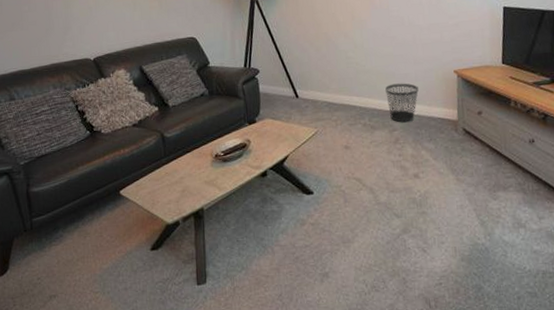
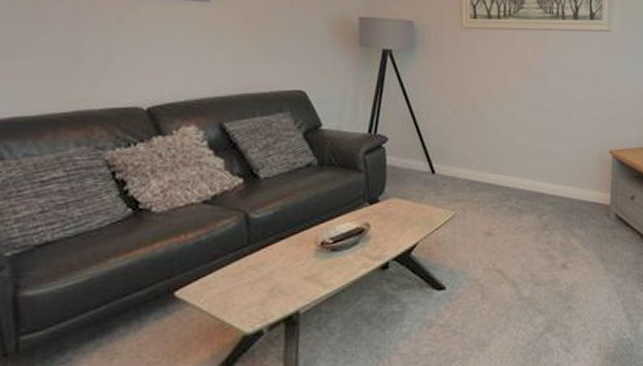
wastebasket: present [385,83,419,123] -> none [536,162,572,206]

